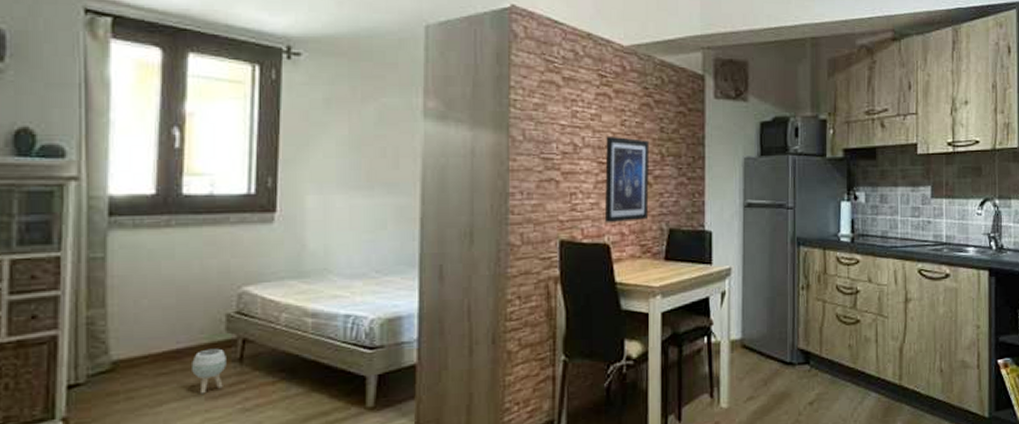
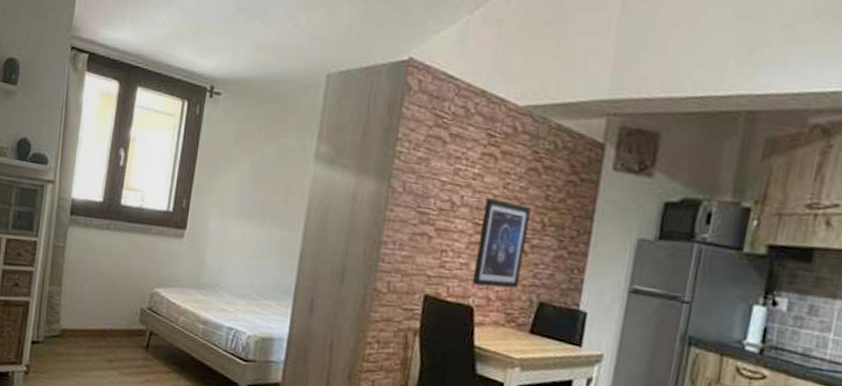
planter: present [192,348,226,394] -> none [112,334,137,370]

